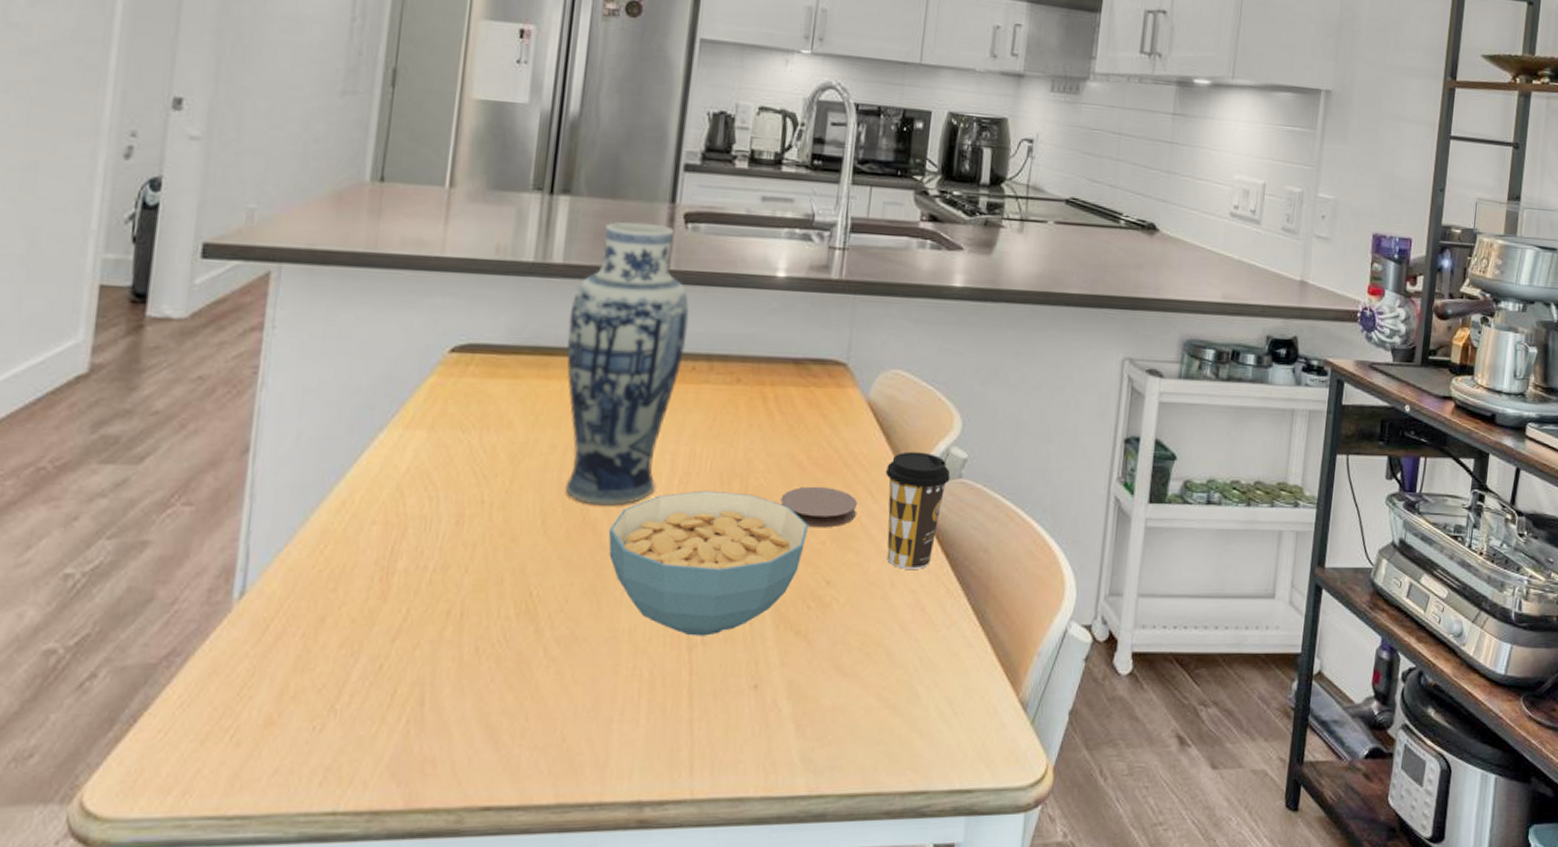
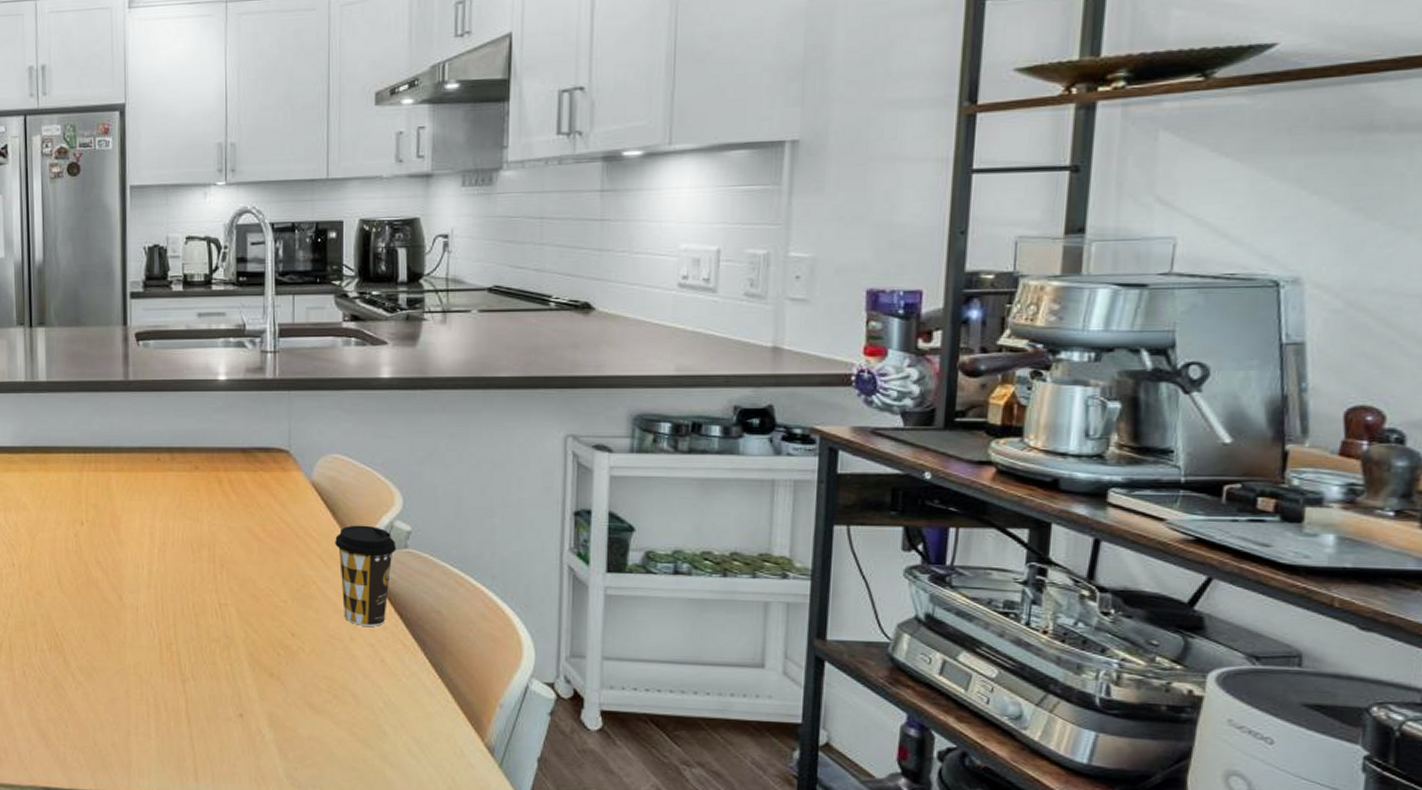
vase: present [565,222,689,506] -> none [57,343,150,569]
cereal bowl: present [608,490,808,636] -> none [108,557,270,673]
coaster: present [780,486,857,528] -> none [244,554,311,589]

